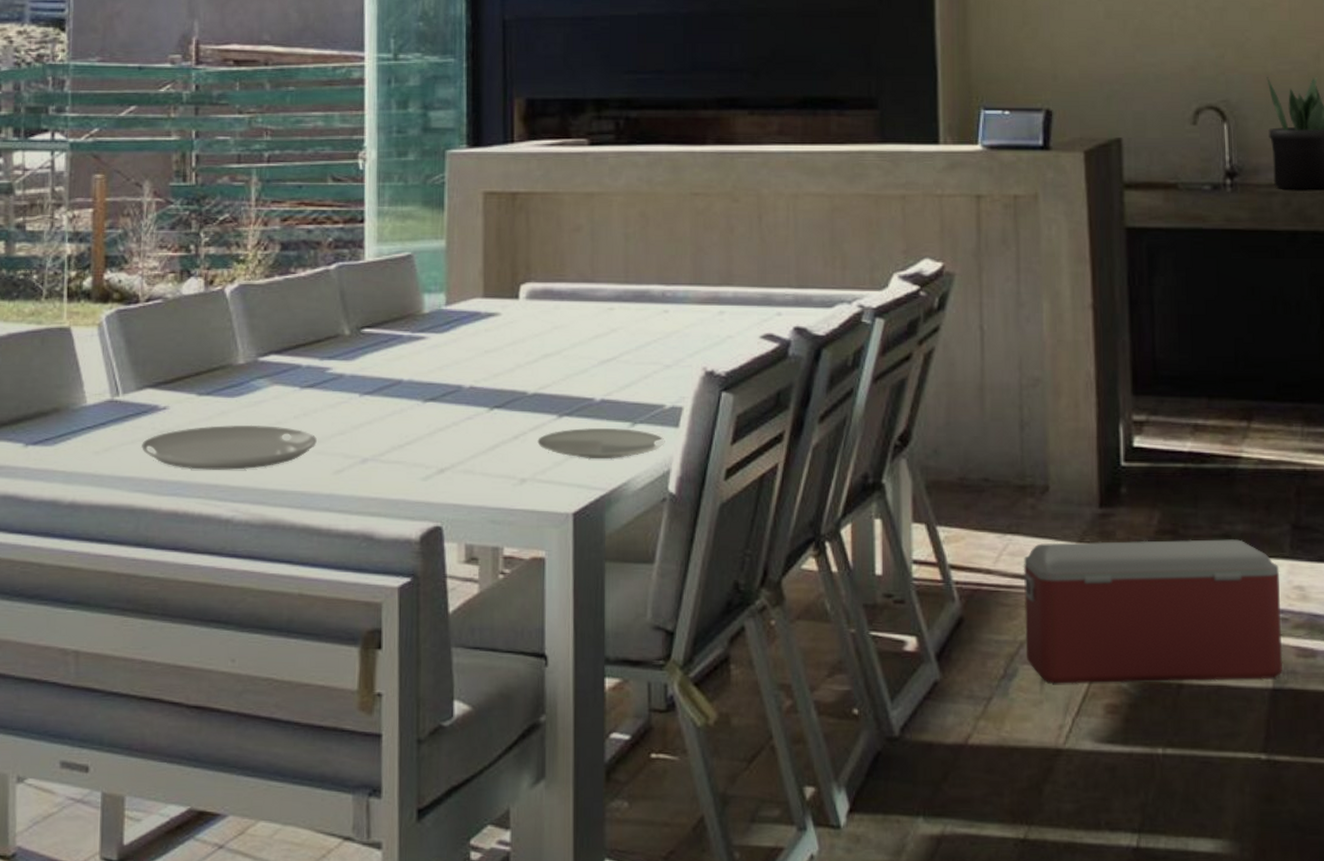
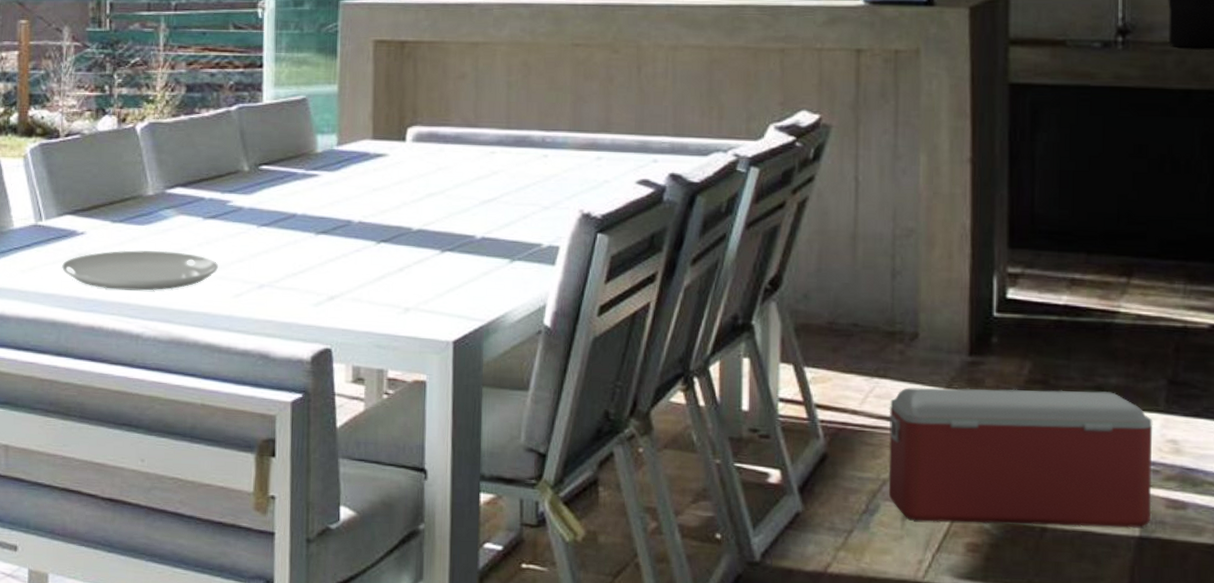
plate: present [537,427,665,460] -> none [421,262,542,293]

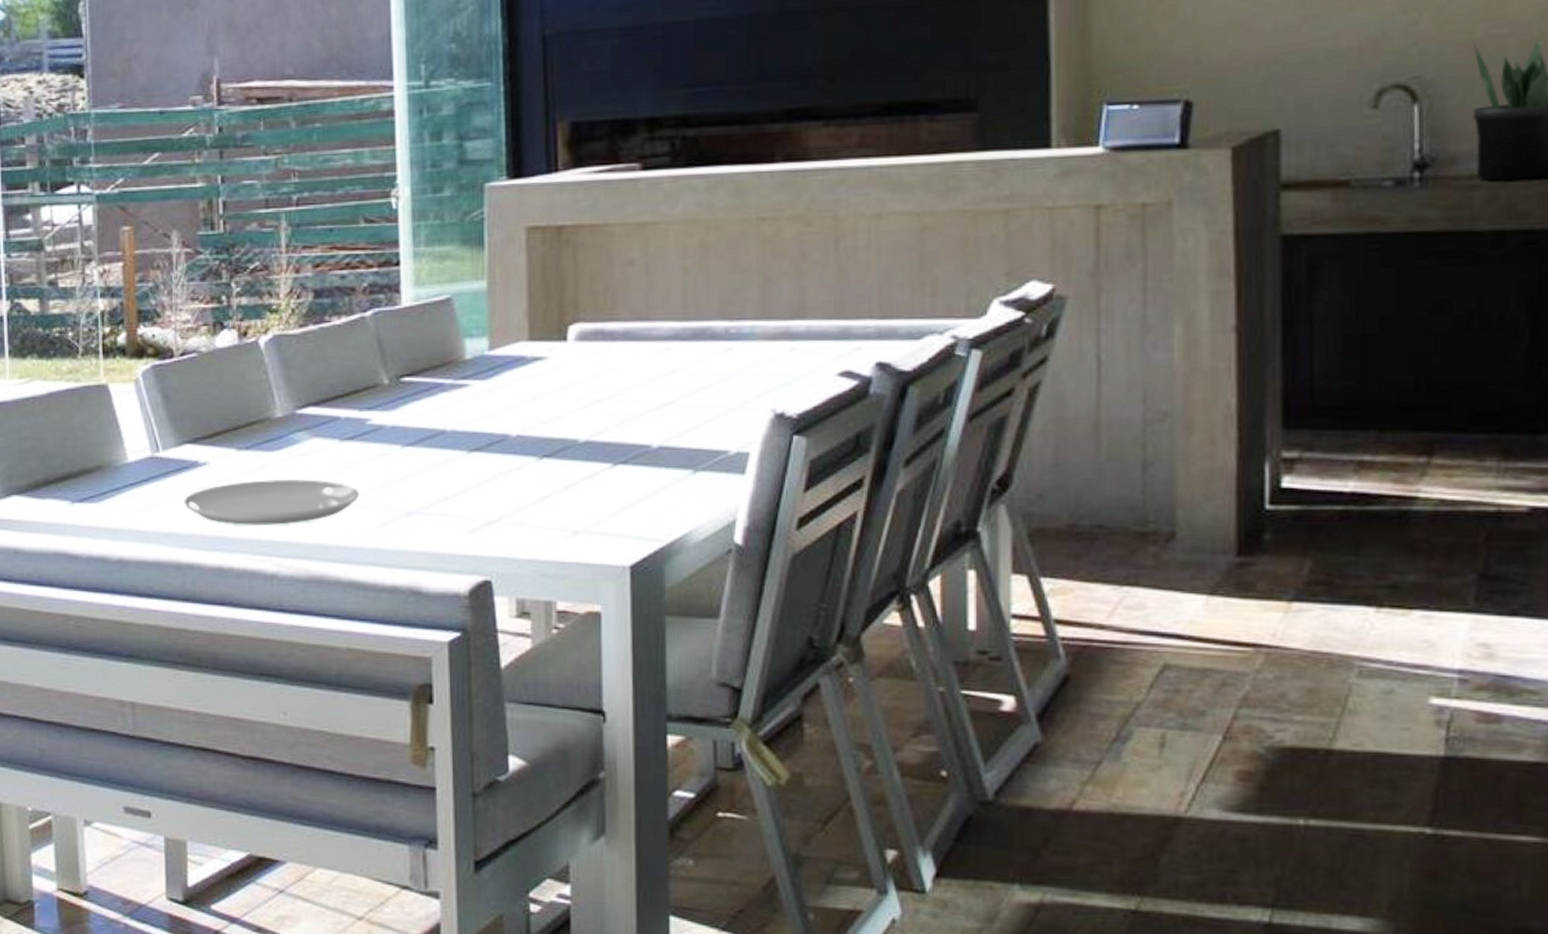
cooler: present [888,387,1153,528] -> none [1142,591,1461,748]

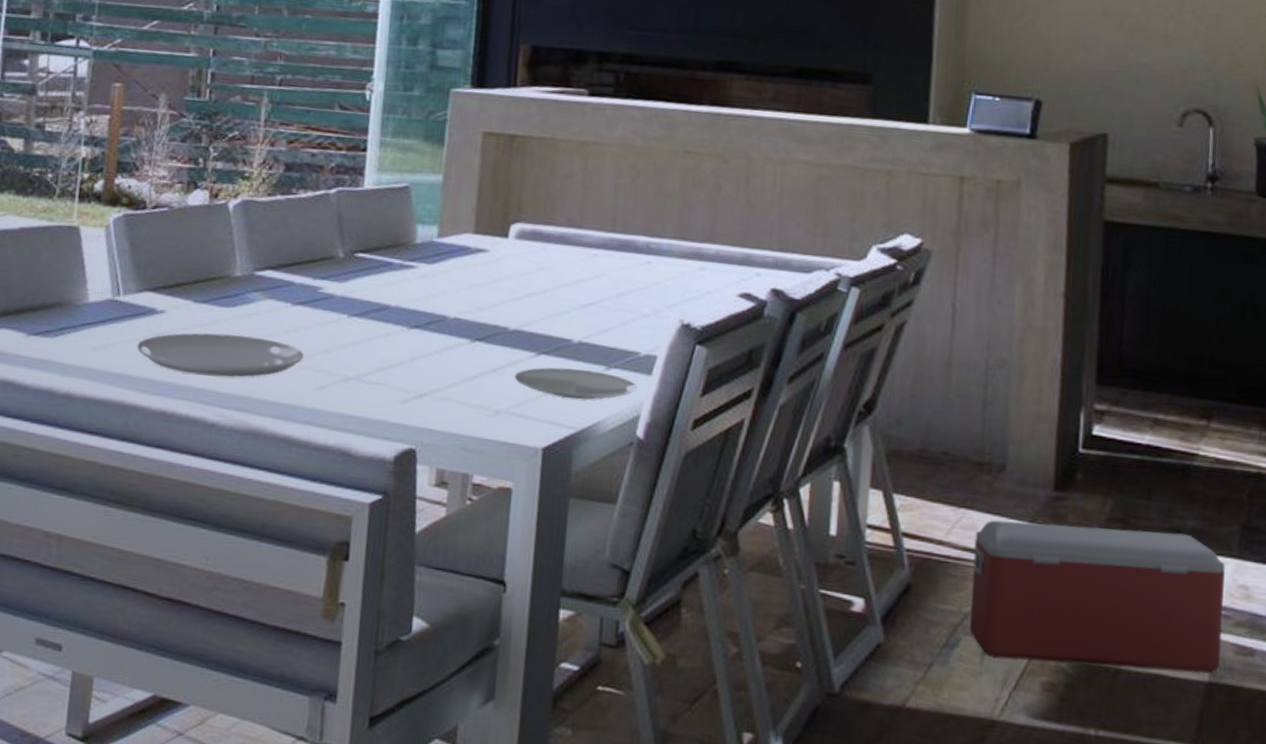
plate: none [590,476,730,510] -> present [514,367,637,400]
cooler: none [1142,591,1461,748] -> present [969,520,1226,673]

